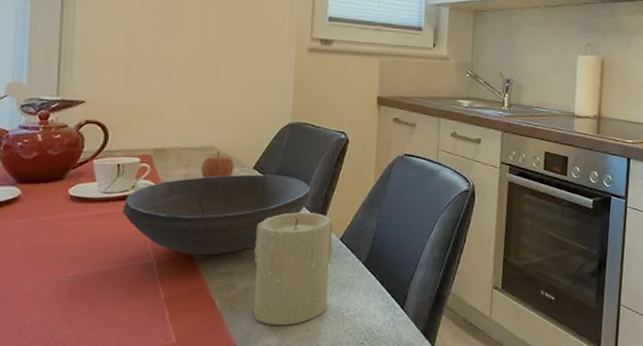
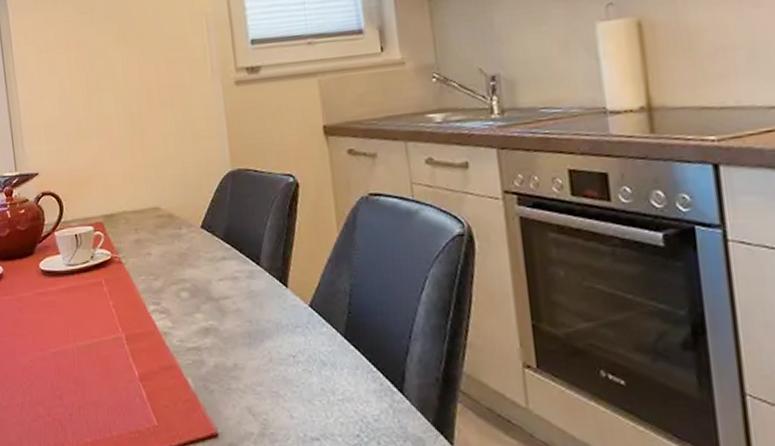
bowl: present [122,174,312,256] -> none [86,233,268,329]
apple: present [201,151,235,178] -> none [149,211,183,243]
candle: present [253,212,334,326] -> none [215,274,308,410]

